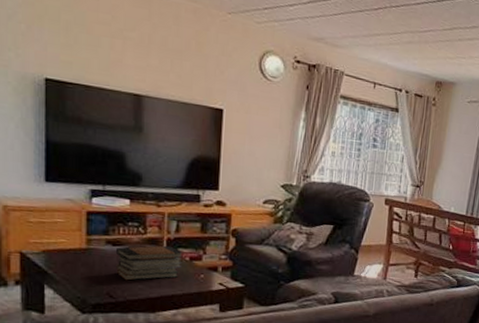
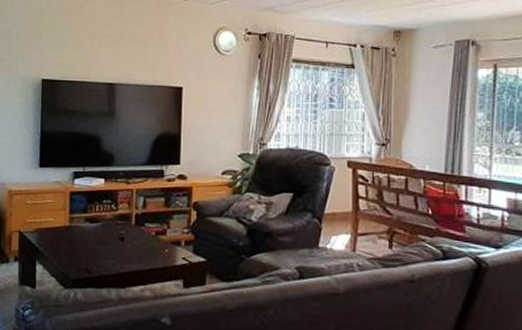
book stack: present [115,245,183,281] -> none [92,221,149,256]

